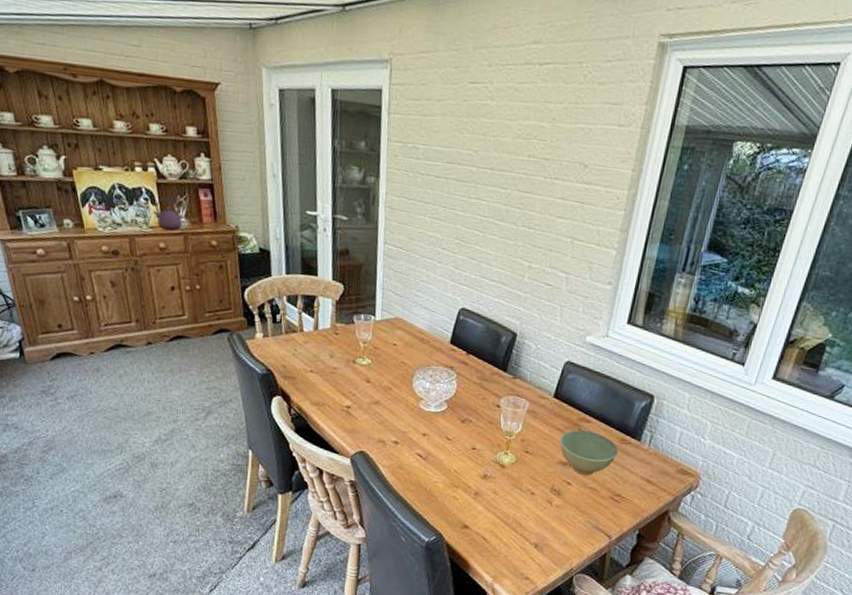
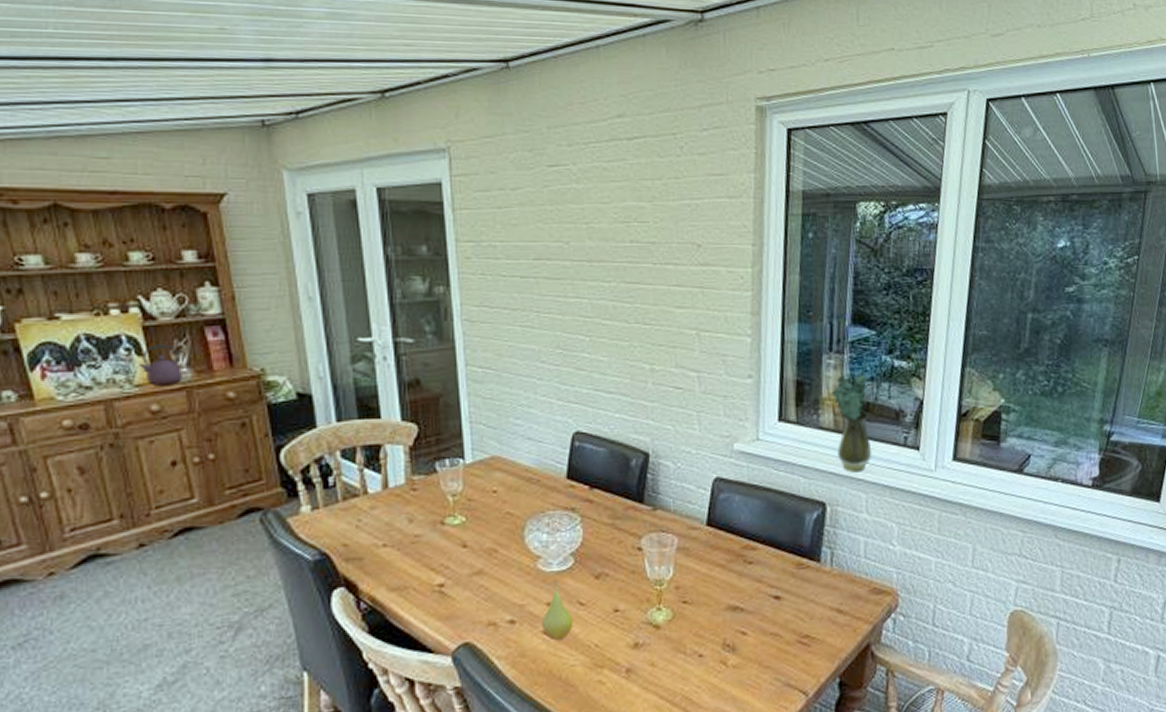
fruit: none [417,418,441,462] -> present [541,581,574,640]
bowl: present [559,430,619,476] -> none [722,560,797,619]
vase: none [672,290,711,376] -> present [832,371,872,473]

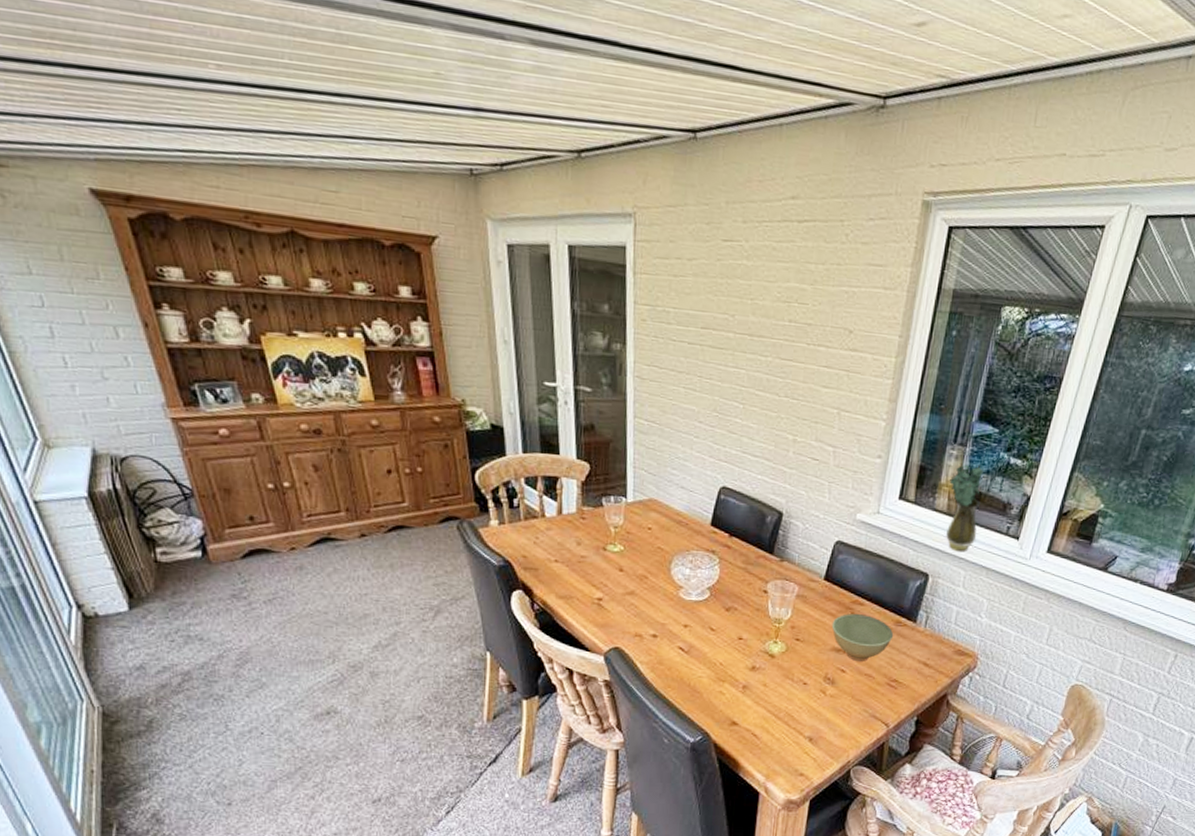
teapot: present [138,344,182,387] -> none [361,368,397,406]
fruit: present [541,581,574,640] -> none [678,608,705,655]
bowl: none [722,560,797,619] -> present [831,614,894,661]

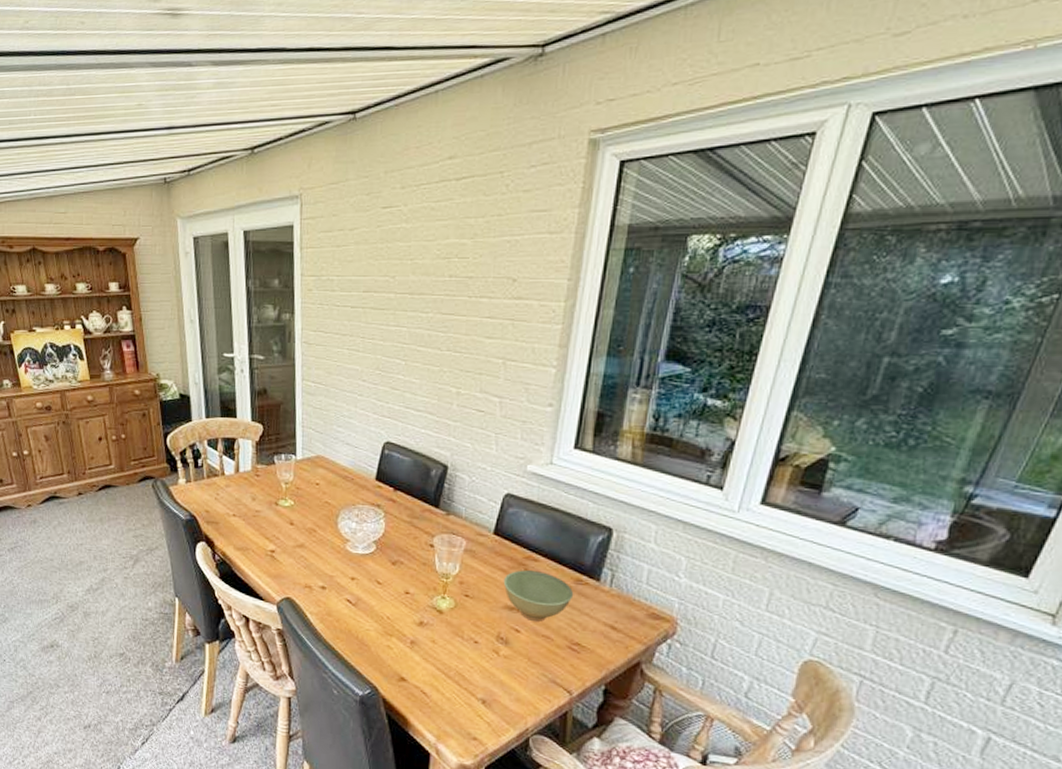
vase: present [946,462,983,552] -> none [631,406,674,505]

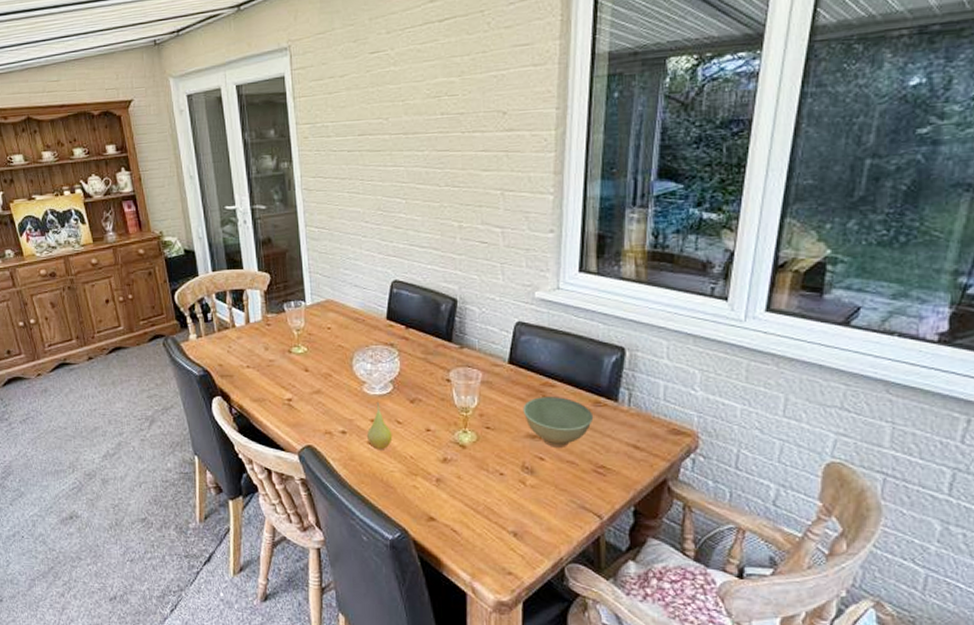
fruit: none [345,561,371,608] -> present [366,402,393,449]

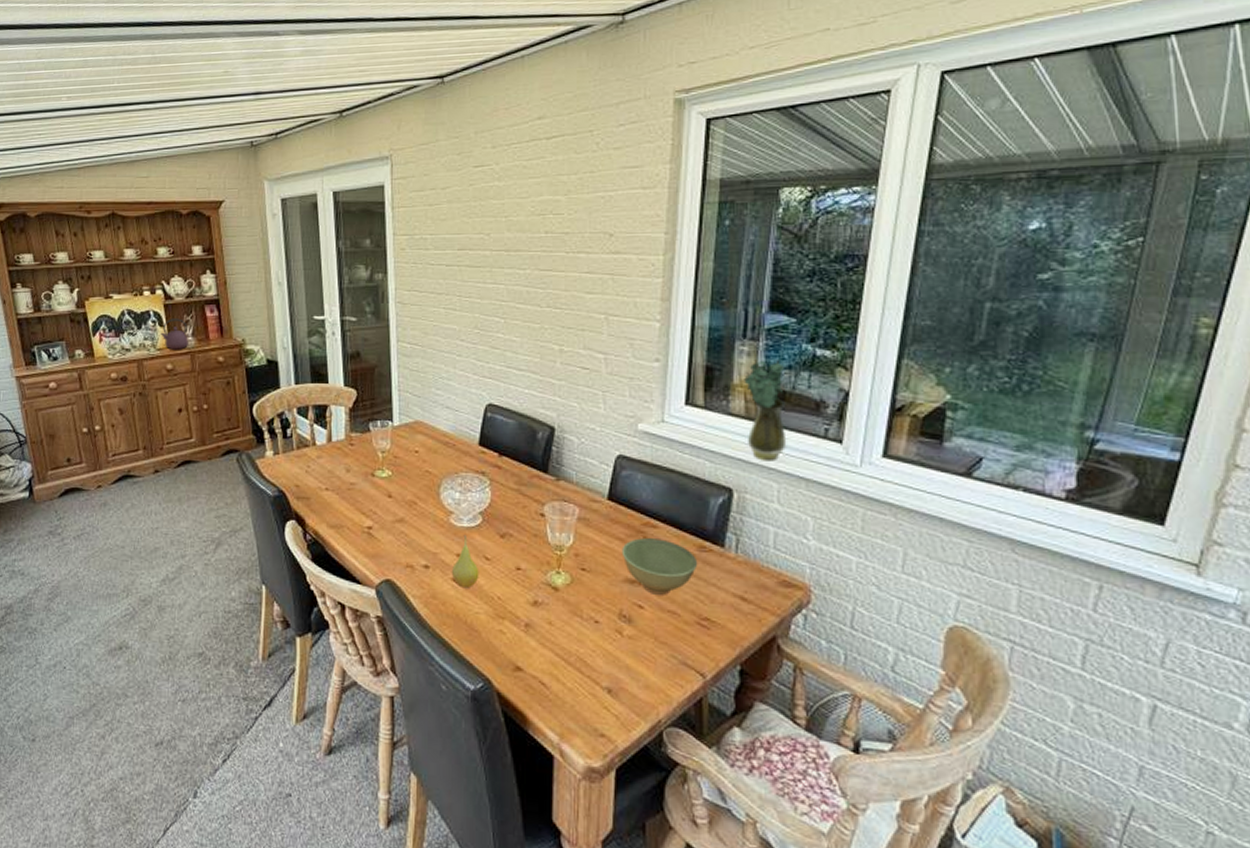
teapot: none [83,215,110,247] -> present [160,318,188,351]
vase: none [634,224,676,321] -> present [744,358,787,462]

